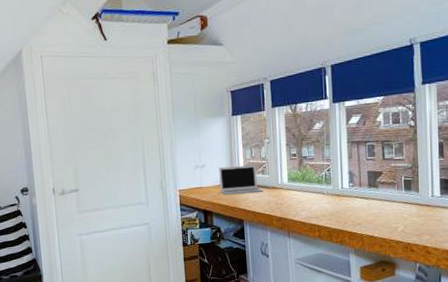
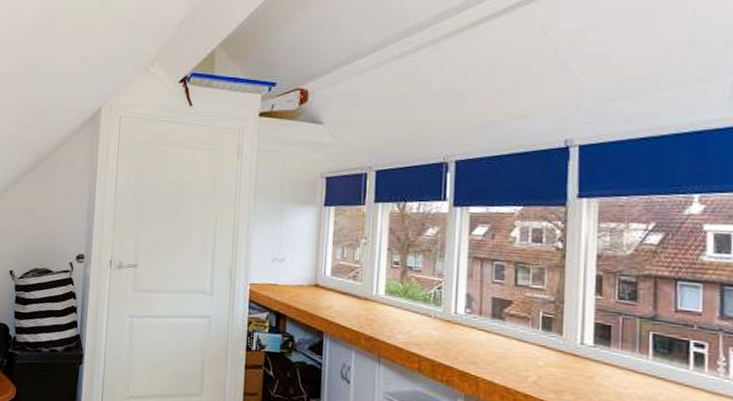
laptop: present [219,164,263,194] -> none [299,263,352,302]

